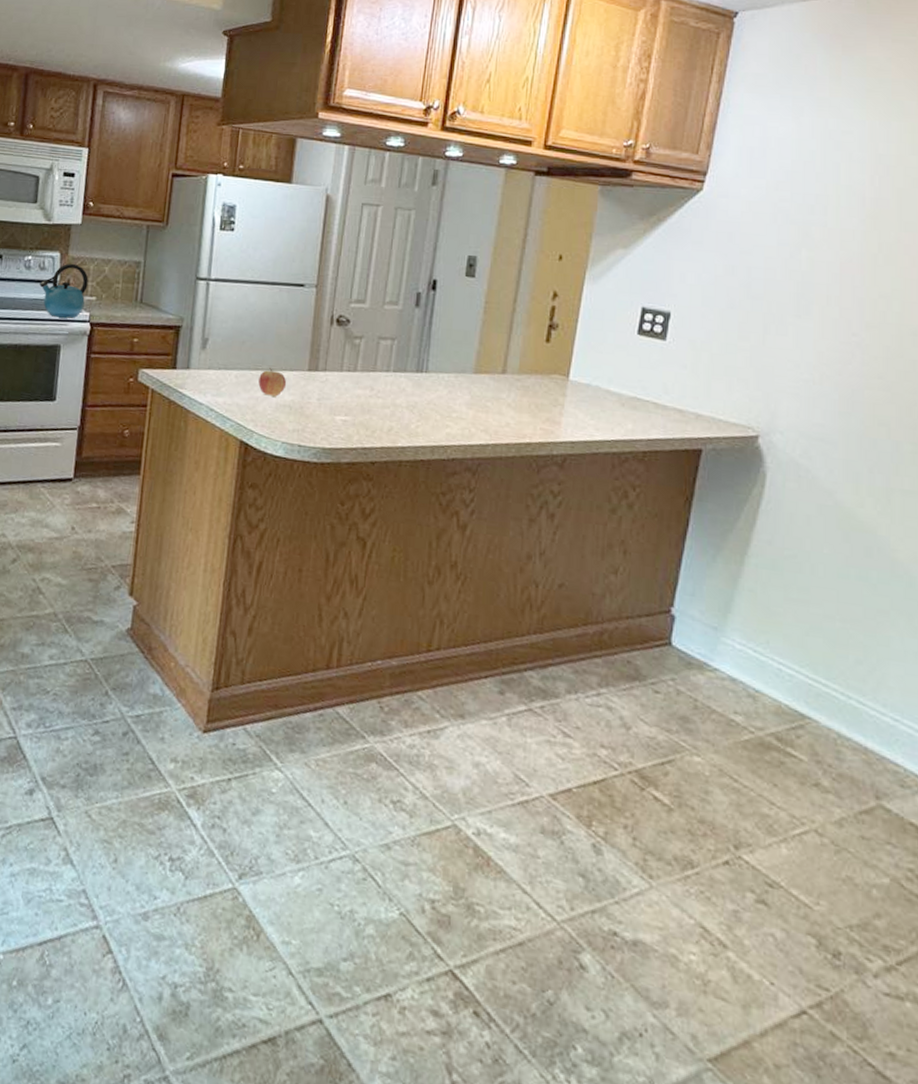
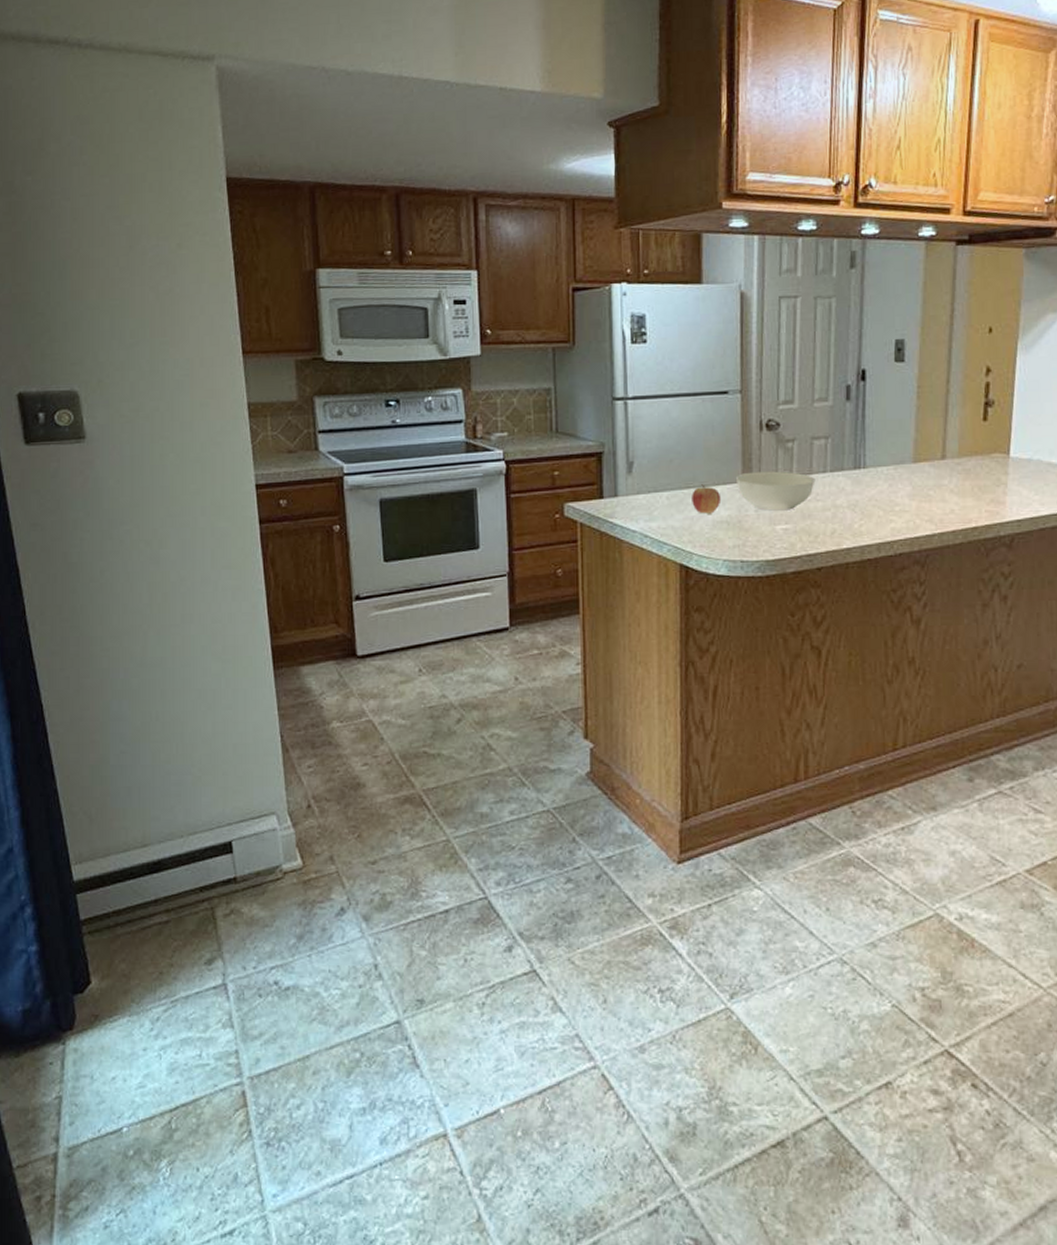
kettle: present [39,263,89,318] -> none [445,399,497,459]
bowl: none [302,362,378,404] -> present [735,471,816,512]

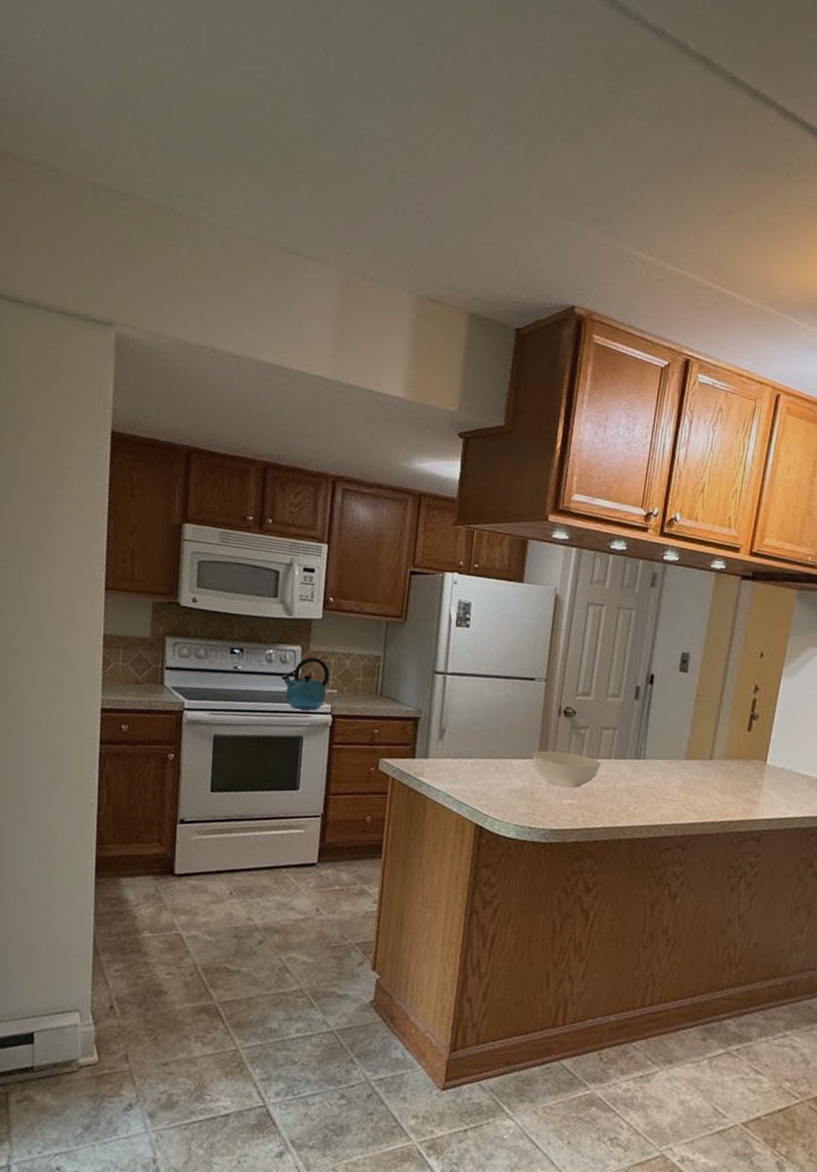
kettle: none [445,399,497,459] -> present [281,657,330,711]
fruit: present [692,484,722,514] -> none [492,756,519,783]

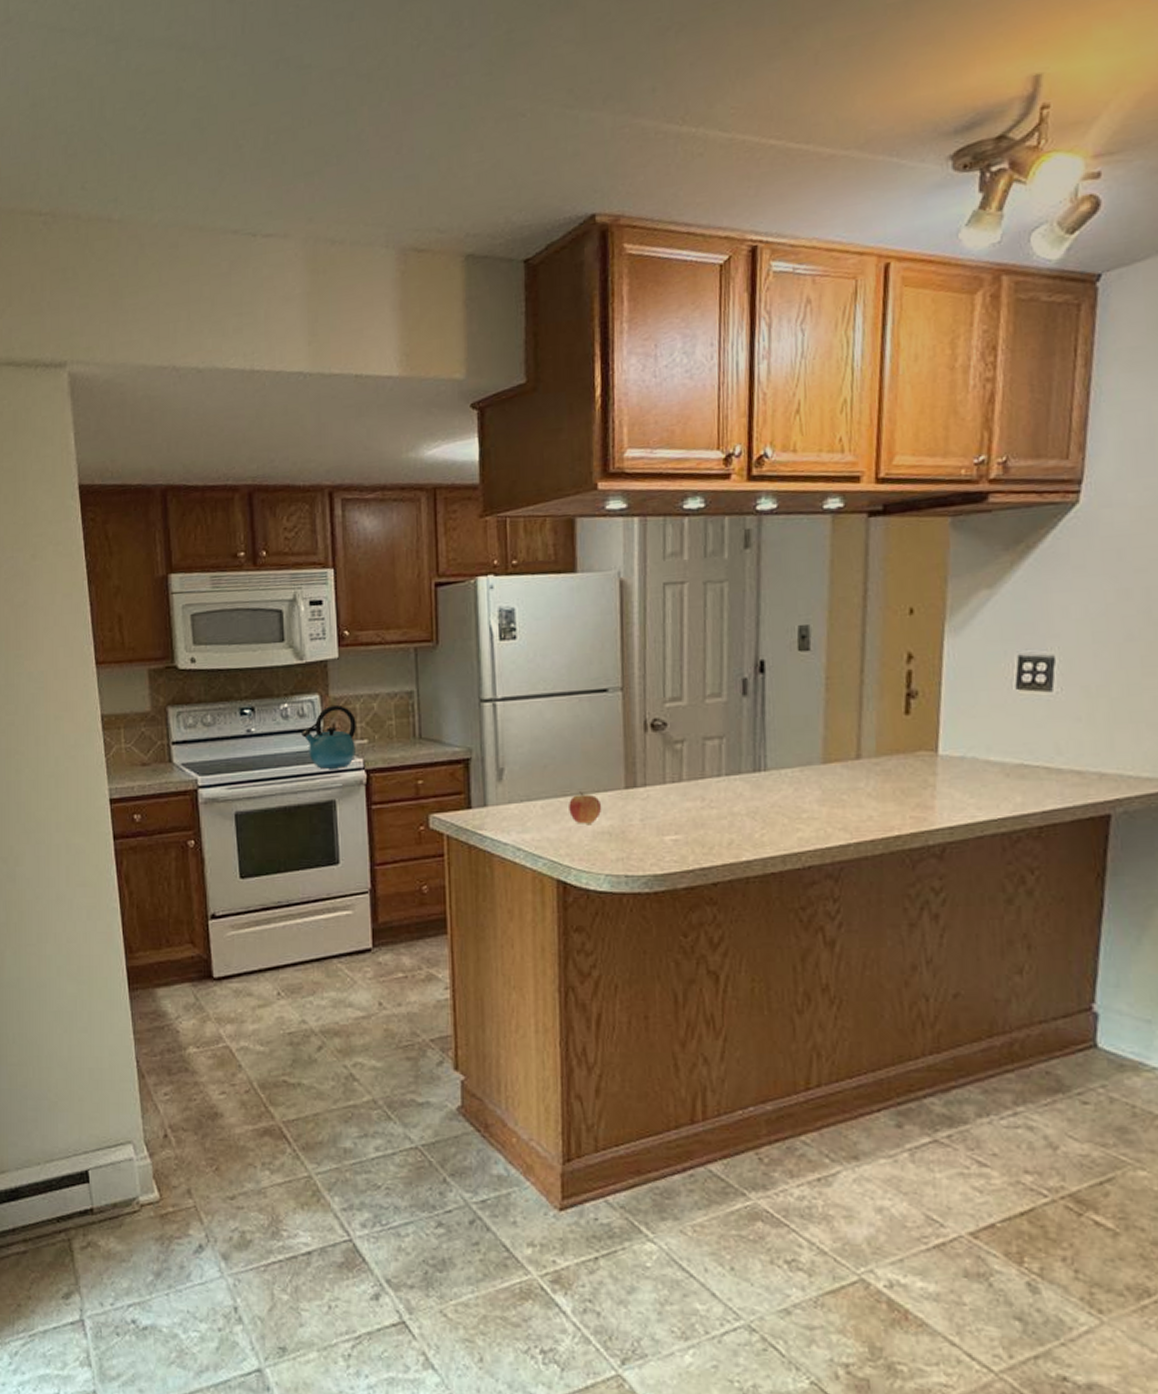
fruit: none [492,756,519,783] -> present [569,792,602,824]
bowl: present [532,750,601,789] -> none [617,775,709,821]

